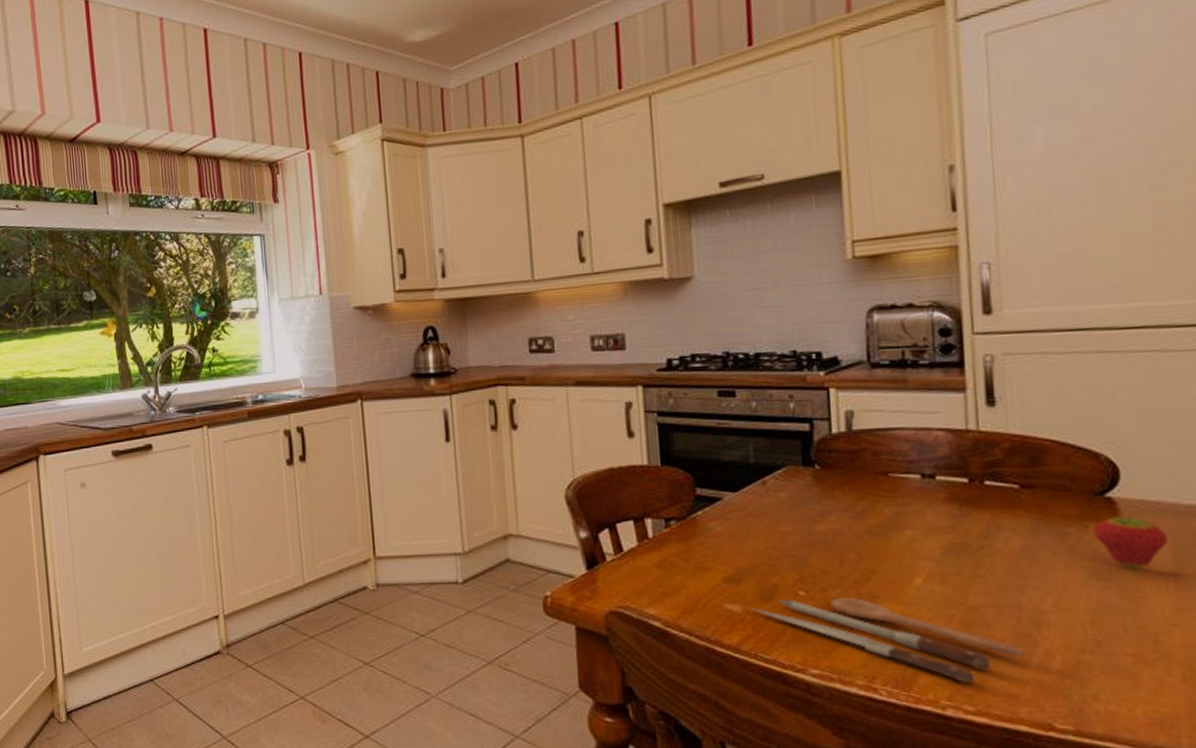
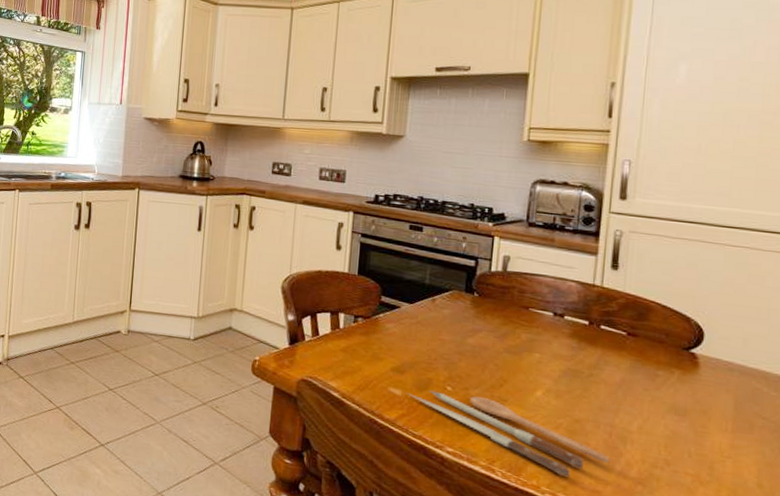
fruit: present [1093,515,1168,568] -> none [677,368,733,411]

